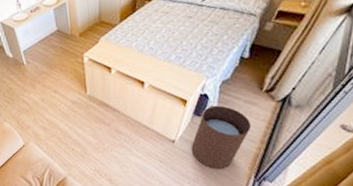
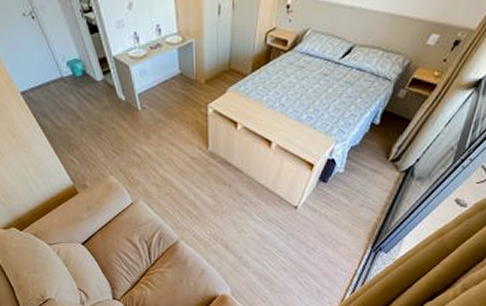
waste bin: present [191,105,252,170] -> none [313,172,374,238]

